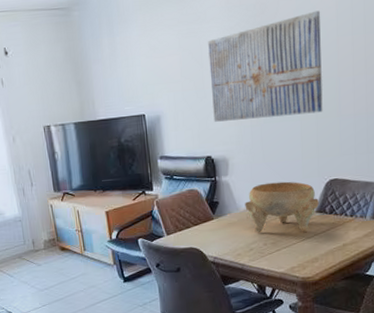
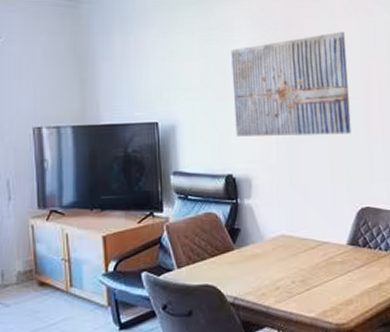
decorative bowl: present [245,181,319,233] -> none [270,208,351,268]

